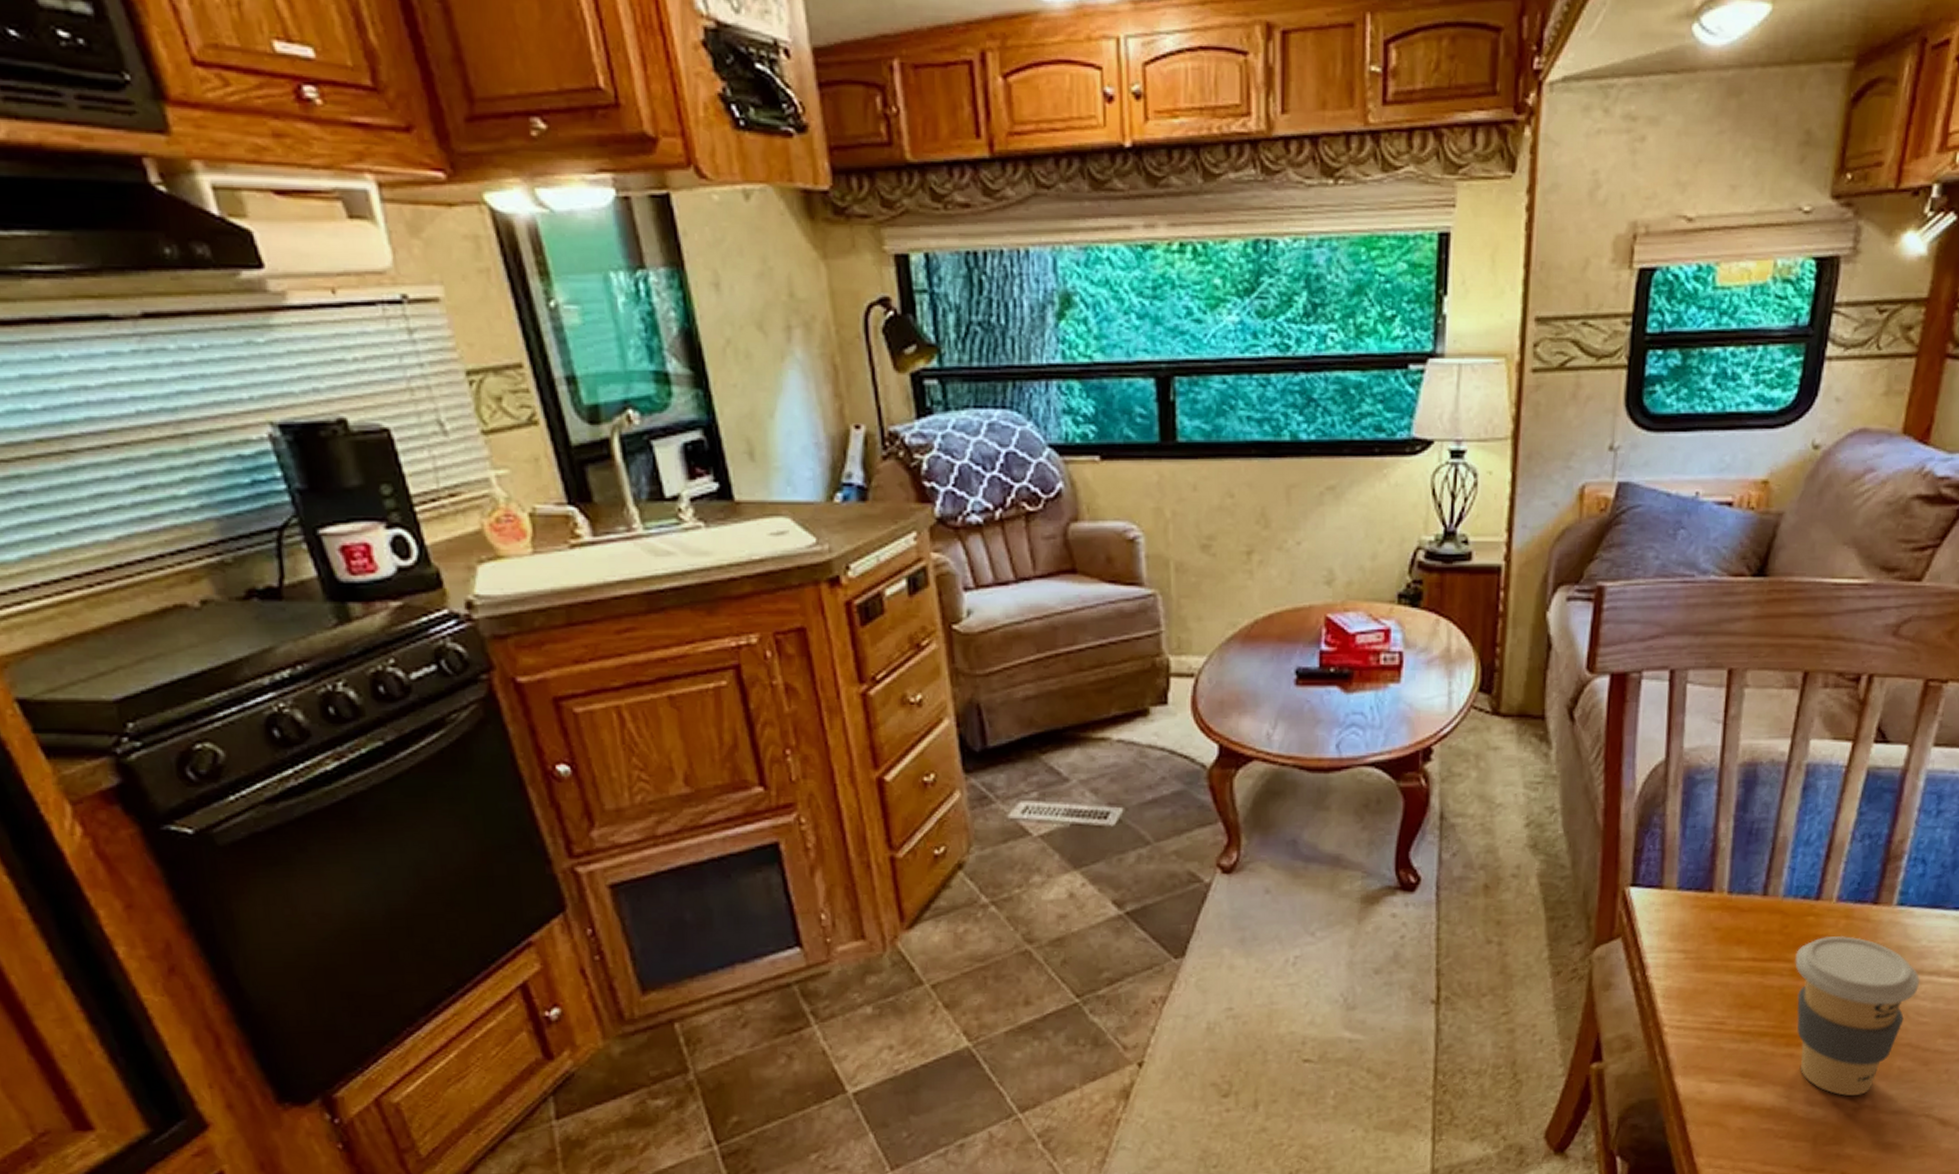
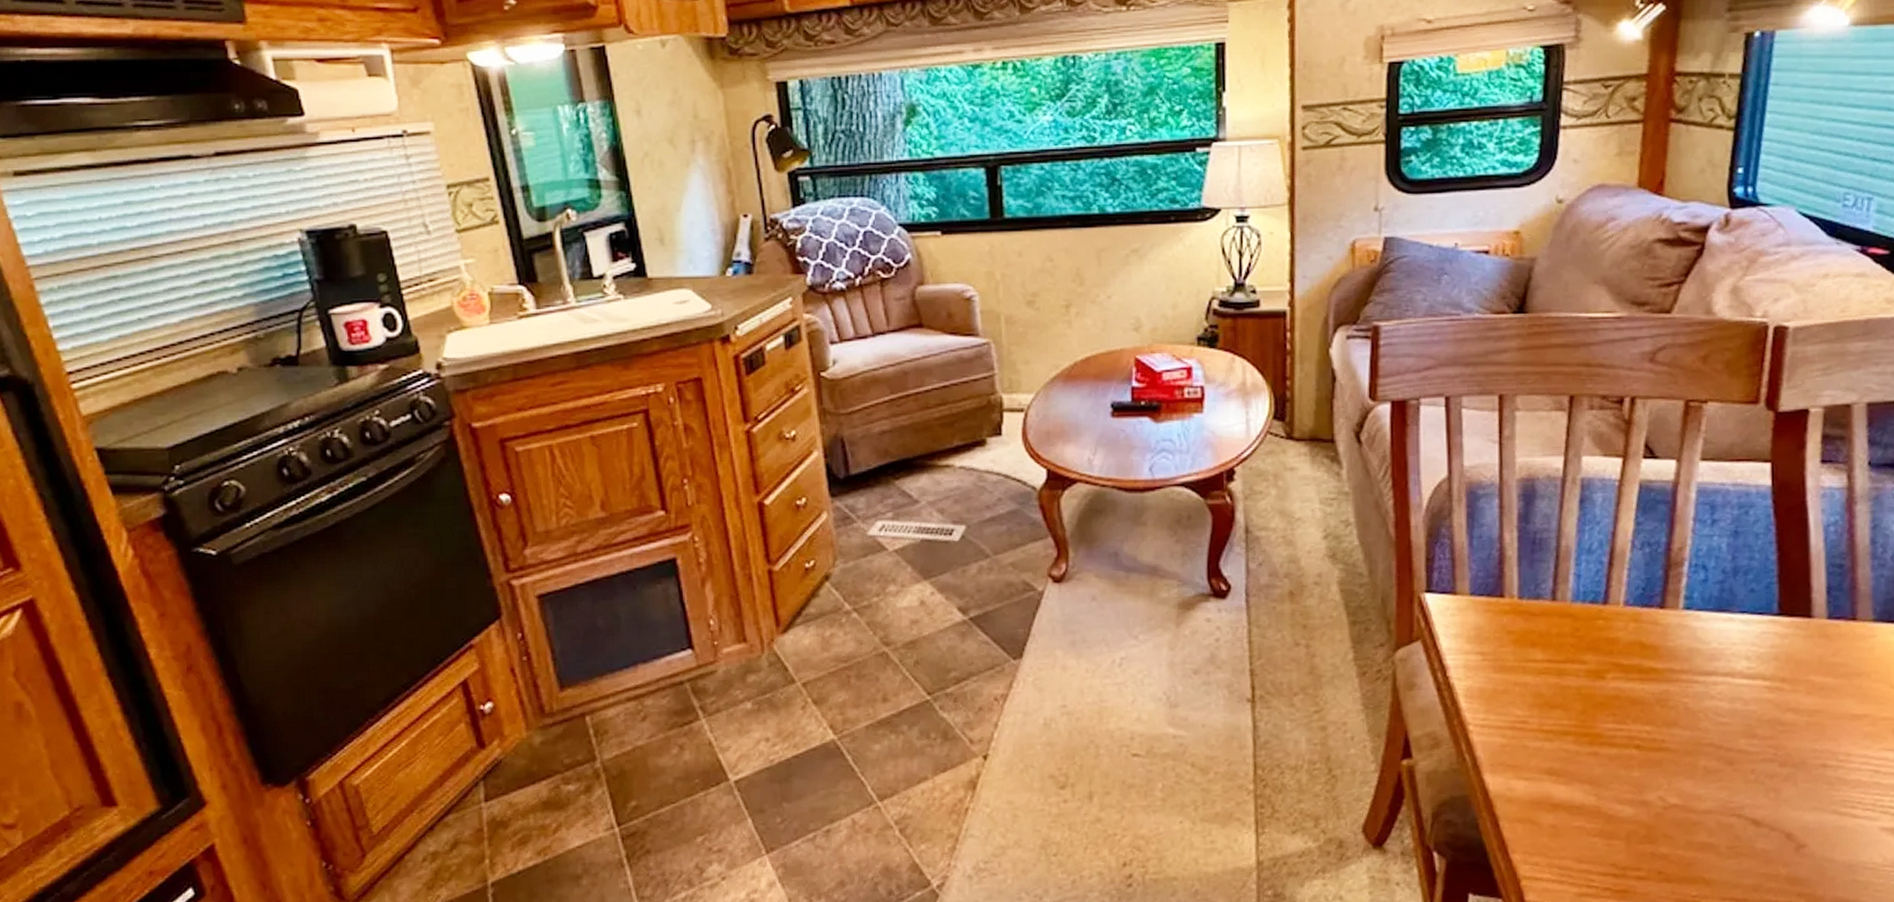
coffee cup: present [1795,935,1920,1096] -> none [1589,638,1715,795]

